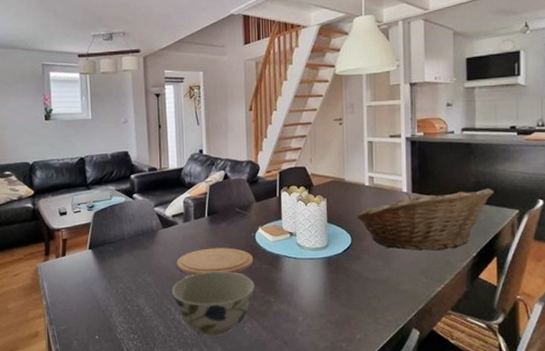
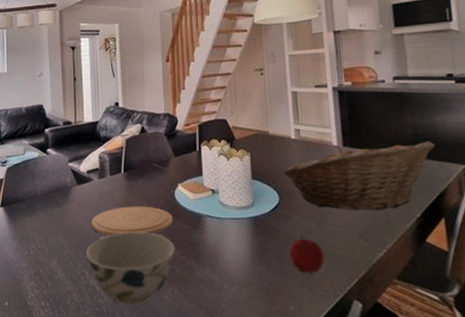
apple: none [358,273,389,306] -> present [289,235,325,273]

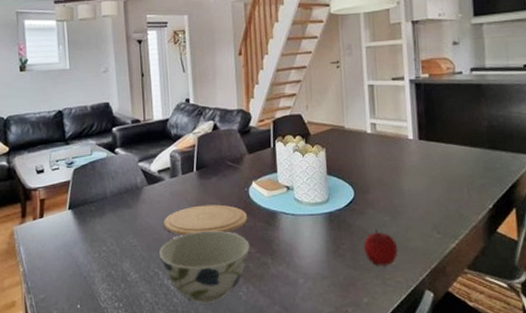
fruit basket: present [283,141,436,210] -> none [358,132,510,204]

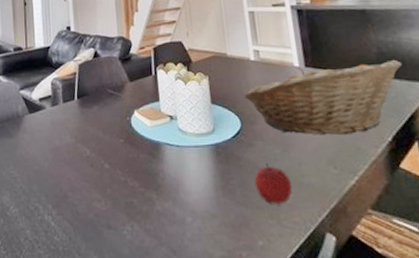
bowl: present [158,230,250,303] -> none [39,162,134,242]
plate: present [163,204,248,235] -> none [44,134,131,167]
fruit basket: none [358,132,510,204] -> present [243,59,403,135]

